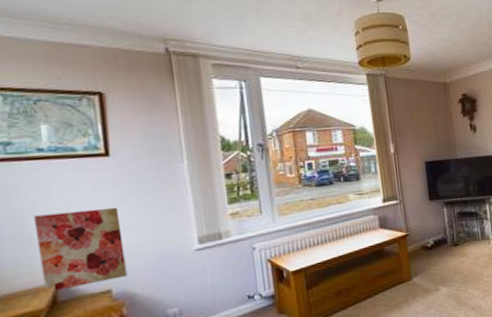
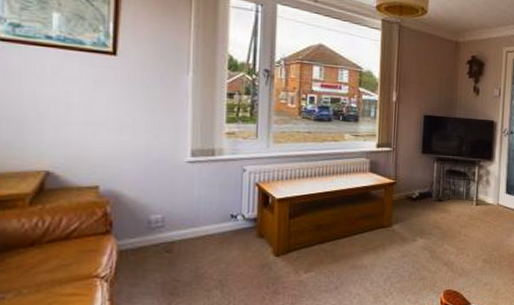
wall art: present [33,207,127,291] -> none [32,101,118,179]

